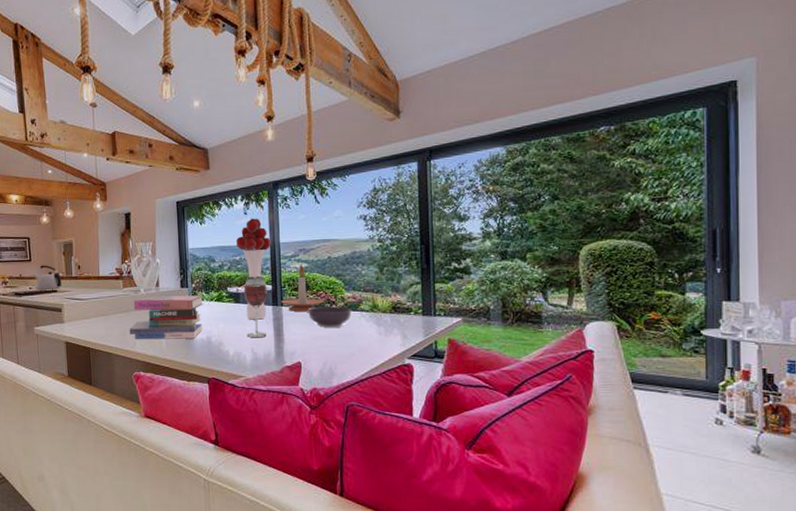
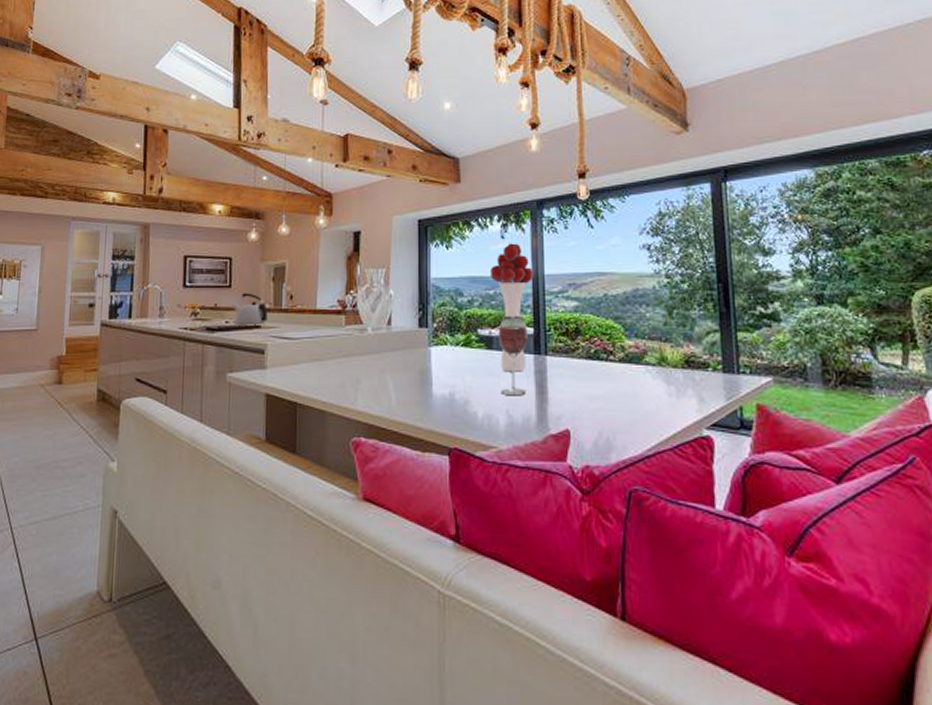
books: present [129,295,203,340] -> none [349,336,446,394]
candle holder: present [281,264,324,312] -> none [545,302,599,364]
bowl: present [308,306,352,328] -> none [579,357,634,385]

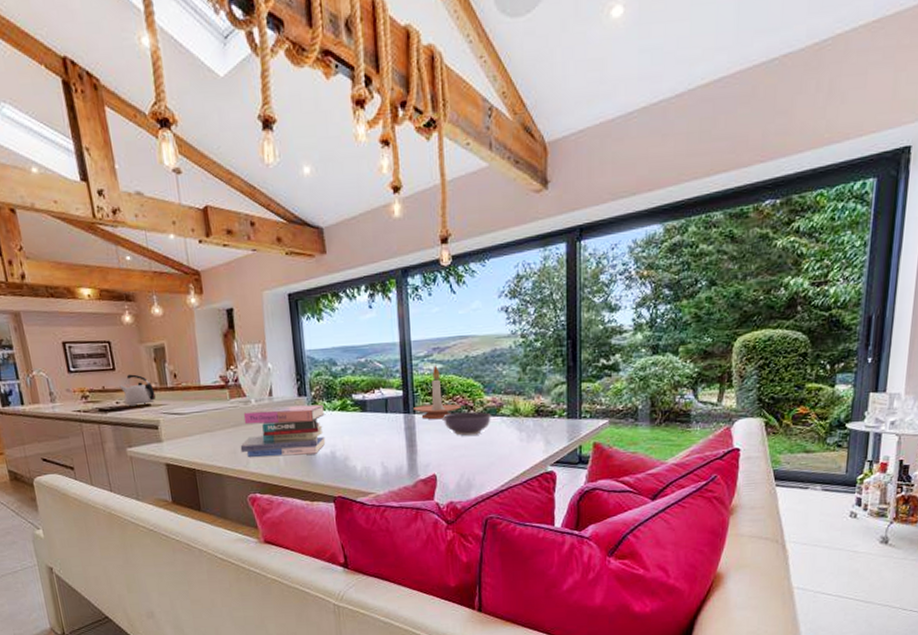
books: none [349,336,446,394] -> present [240,404,326,457]
flower bouquet: present [491,243,534,372] -> none [361,312,401,431]
wineglass: present [498,315,528,396] -> none [371,380,398,451]
candle holder: none [545,302,599,364] -> present [413,365,461,420]
bowl: none [579,357,634,385] -> present [443,411,491,436]

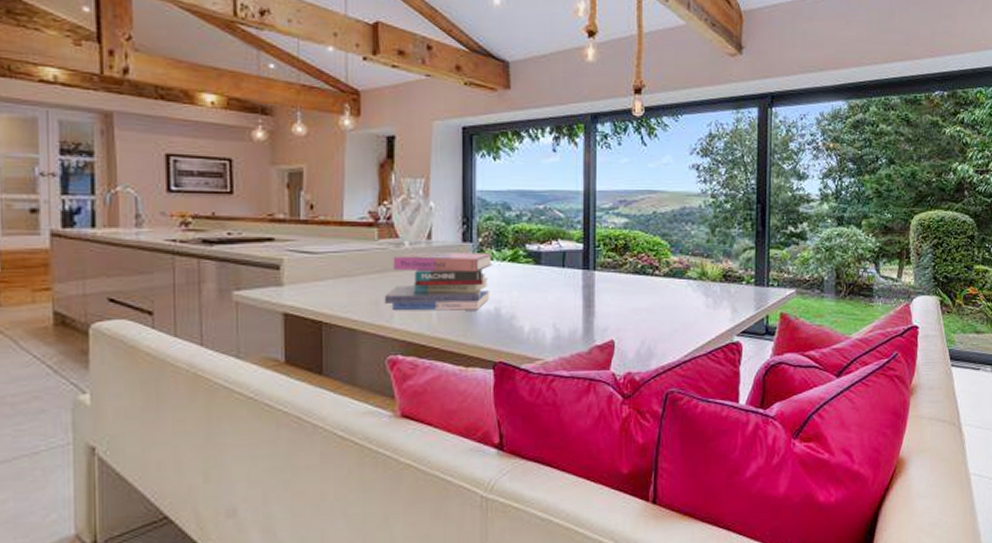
kettle: present [119,374,156,407] -> none [235,200,282,240]
candle holder: present [413,365,461,420] -> none [594,219,646,279]
bowl: present [443,411,491,436] -> none [626,272,677,298]

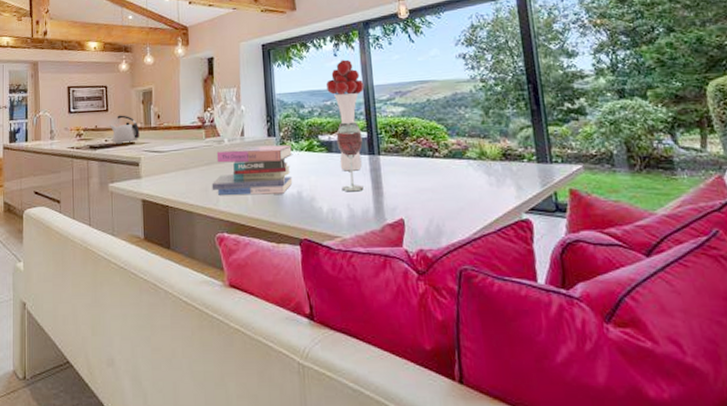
kettle: none [235,200,282,240] -> present [110,115,140,144]
flower bouquet: none [541,157,585,287] -> present [327,59,365,171]
wineglass: none [547,231,577,310] -> present [336,122,364,192]

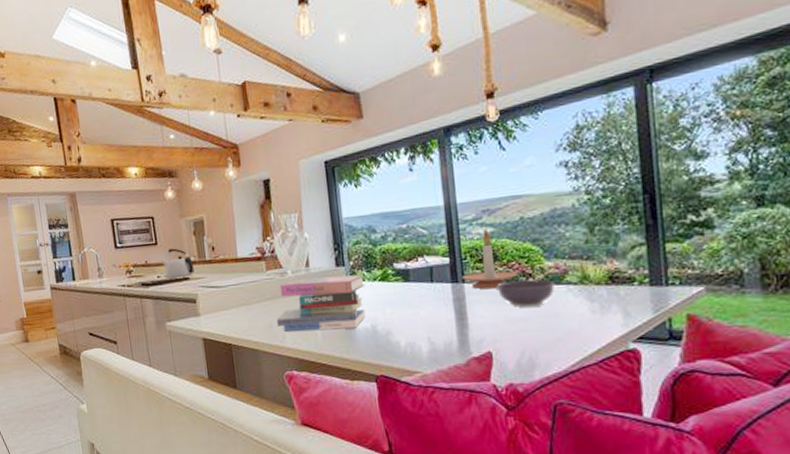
flower bouquet: present [327,59,365,171] -> none [401,174,446,302]
wineglass: present [336,122,364,192] -> none [414,246,446,324]
candle holder: none [378,108,426,162] -> present [462,228,518,290]
bowl: none [408,154,458,179] -> present [497,279,555,307]

